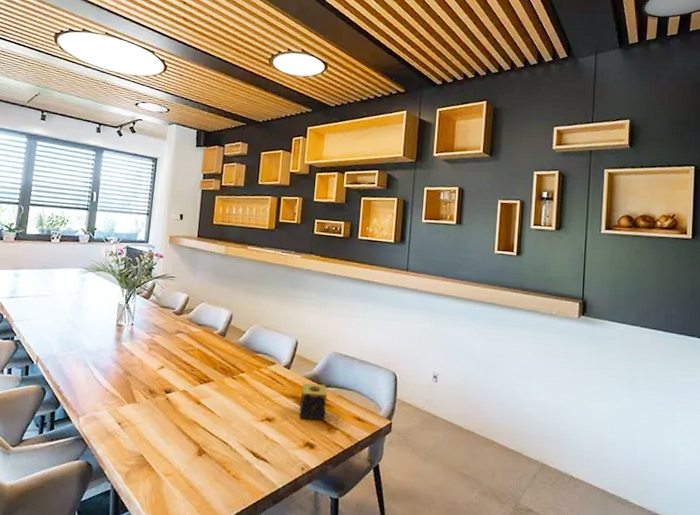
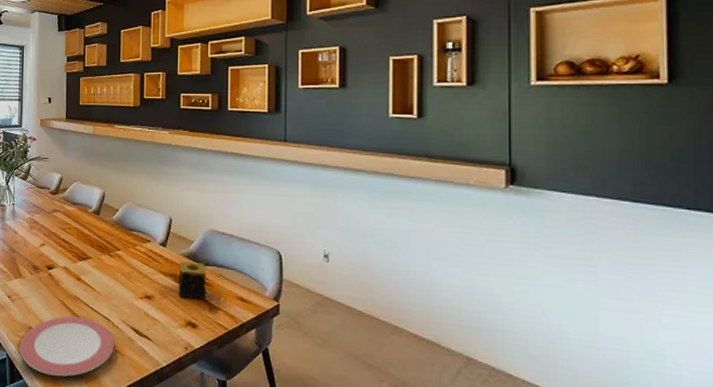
plate: none [127,441,231,506] -> present [20,316,114,377]

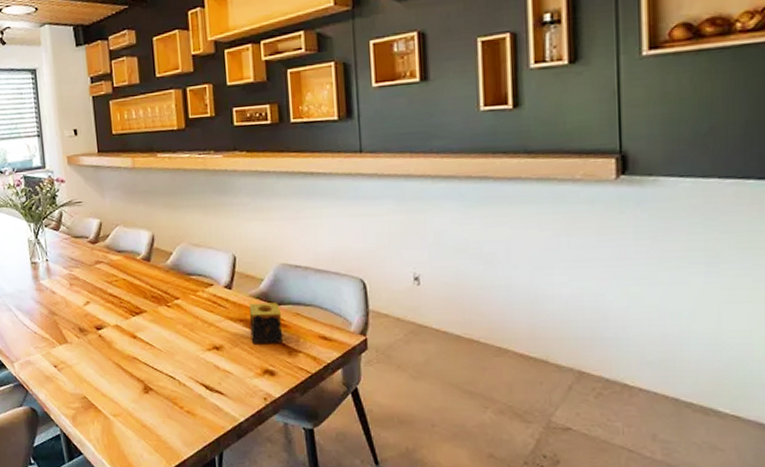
plate: present [20,316,114,377] -> none [75,379,183,447]

